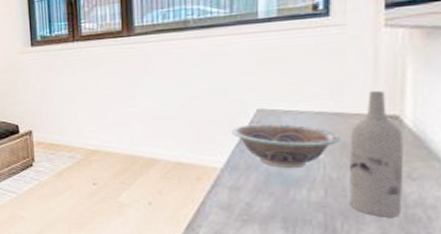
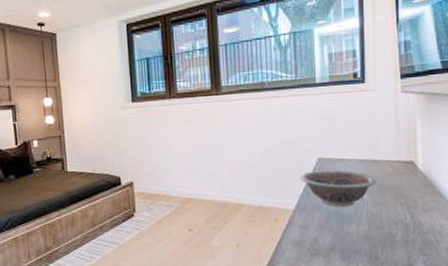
wine bottle: present [349,90,404,217] -> none [383,141,420,243]

